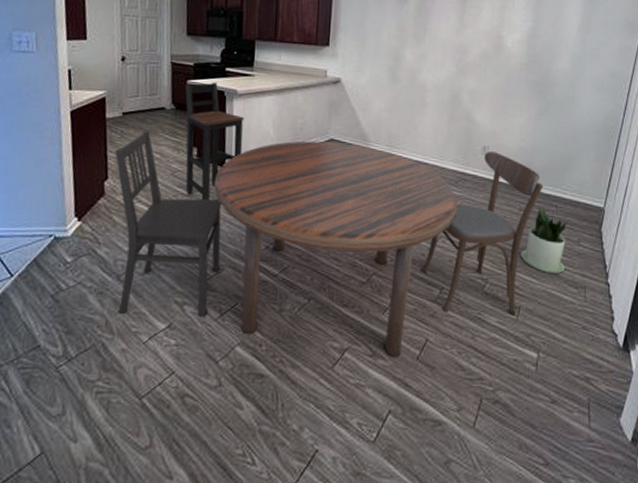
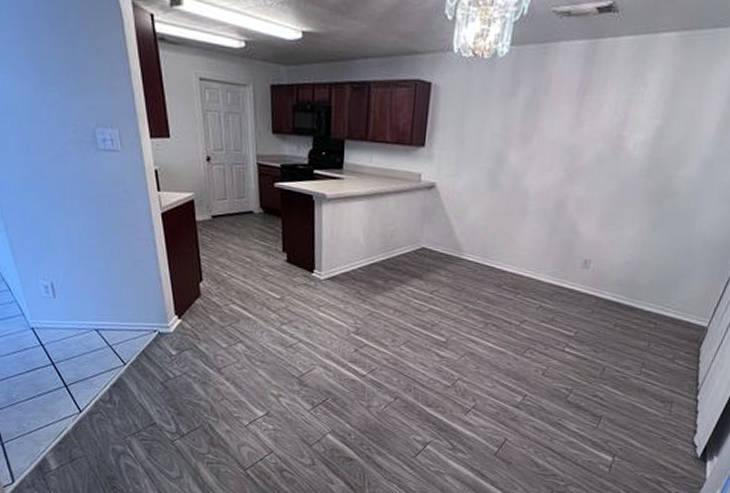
dining chair: present [115,131,222,317] -> none [208,235,312,408]
bar stool: present [184,82,245,201] -> none [272,185,334,305]
dining table: present [213,141,458,358] -> none [304,249,551,452]
dining chair: present [421,152,544,316] -> none [505,265,645,424]
planter: present [521,207,570,275] -> none [609,323,668,389]

